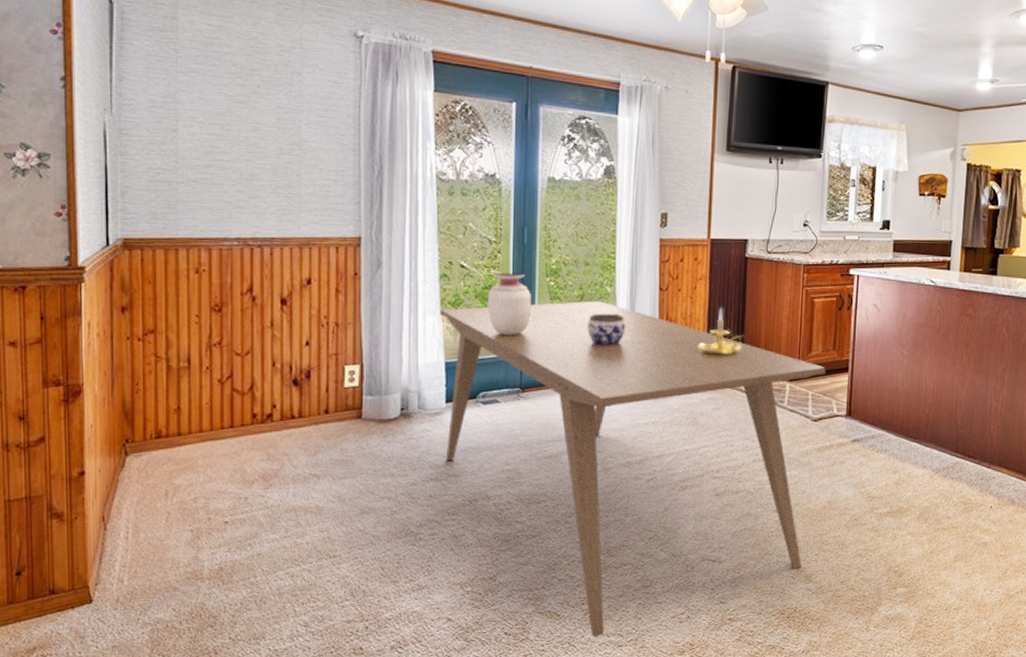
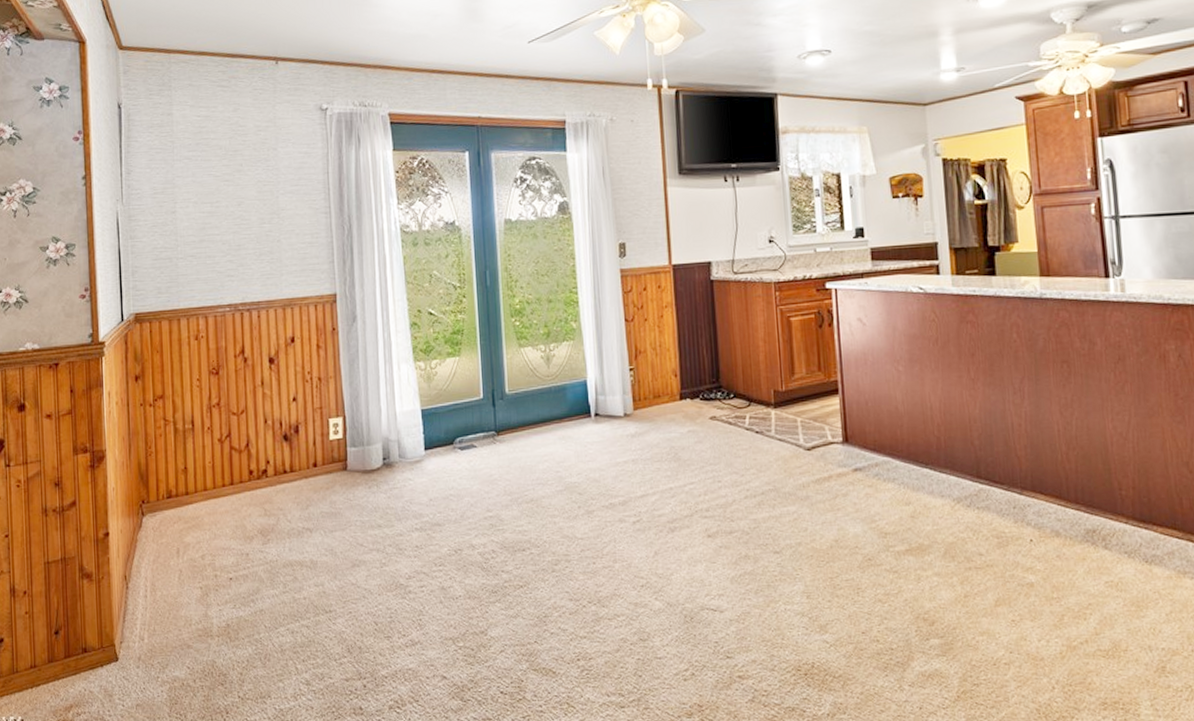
dining table: present [440,300,826,638] -> none [413,337,814,697]
vase: present [487,272,532,335] -> none [456,315,500,378]
jar: present [588,314,626,346] -> none [556,349,595,383]
candle holder: present [698,308,744,356] -> none [671,335,719,386]

